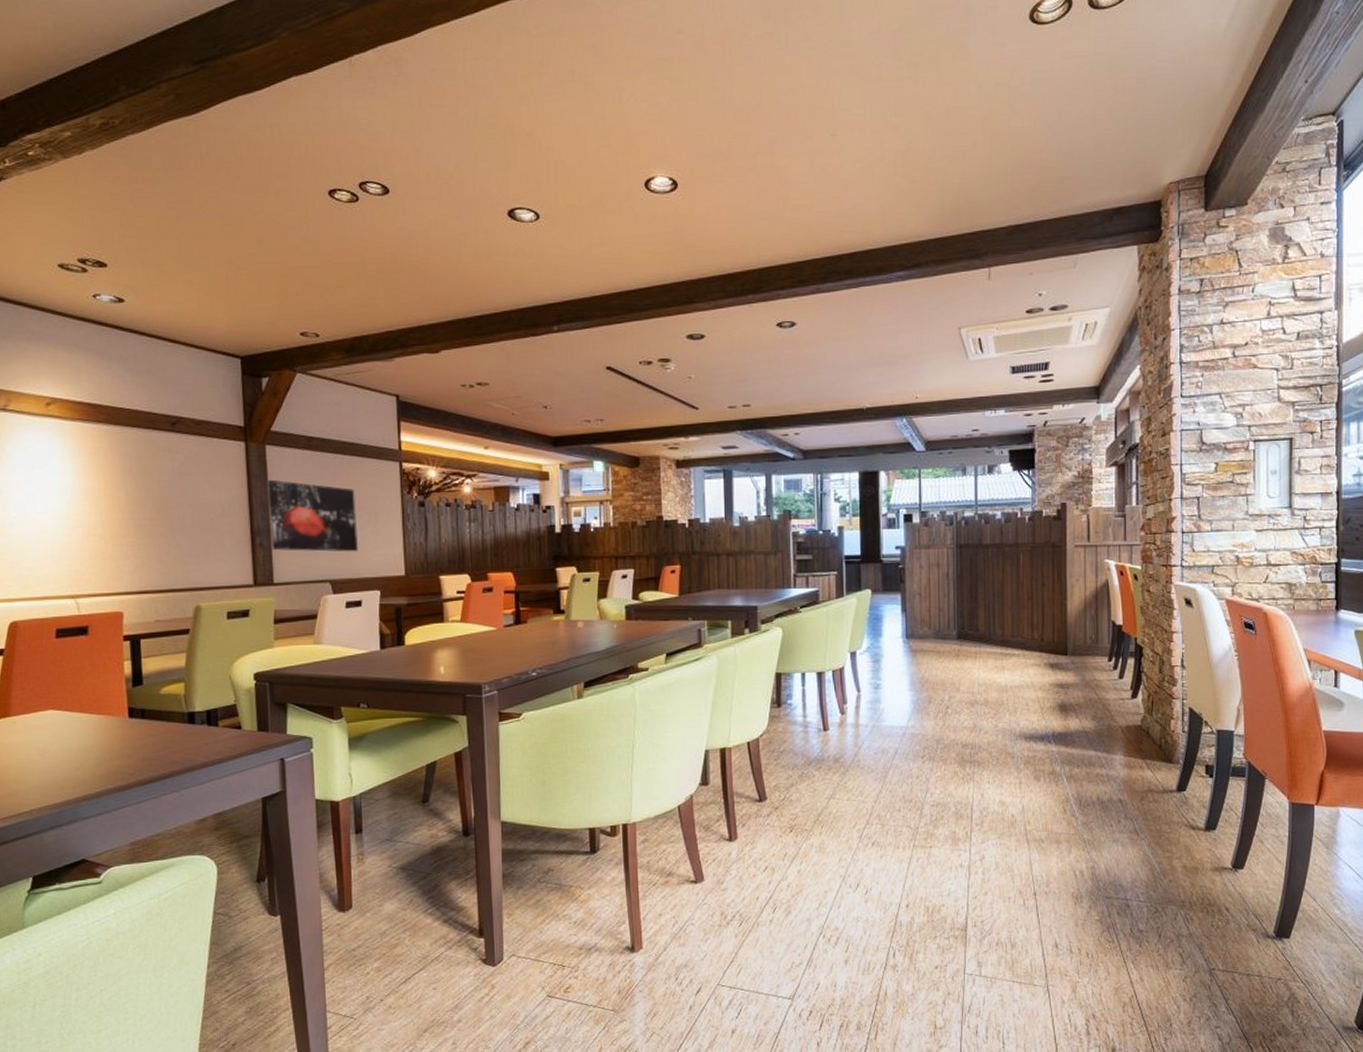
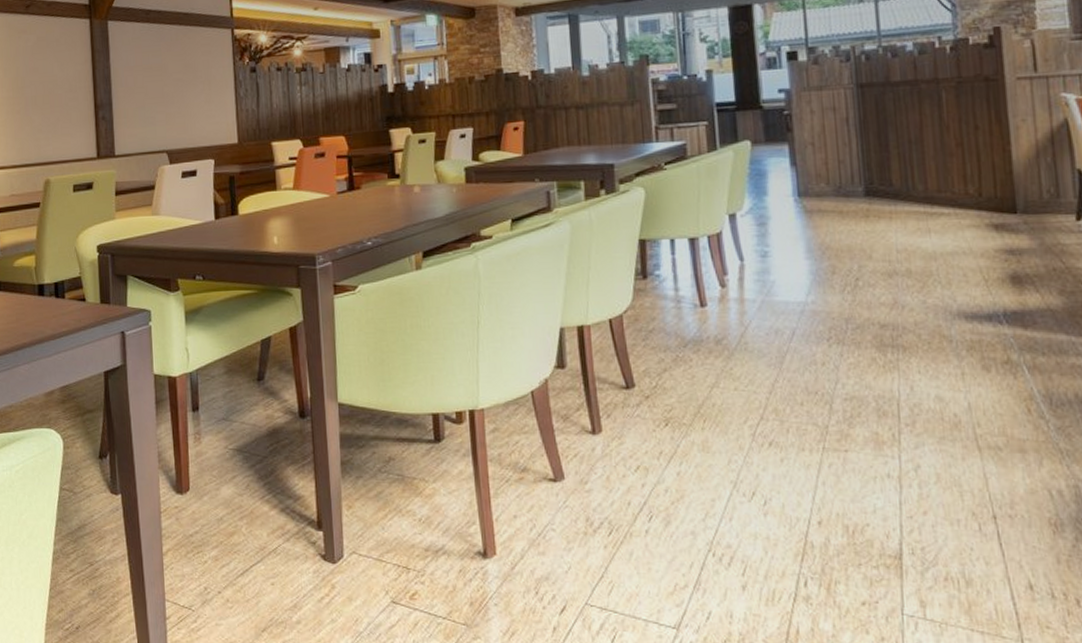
wall art: present [267,479,358,552] -> none [109,53,193,123]

